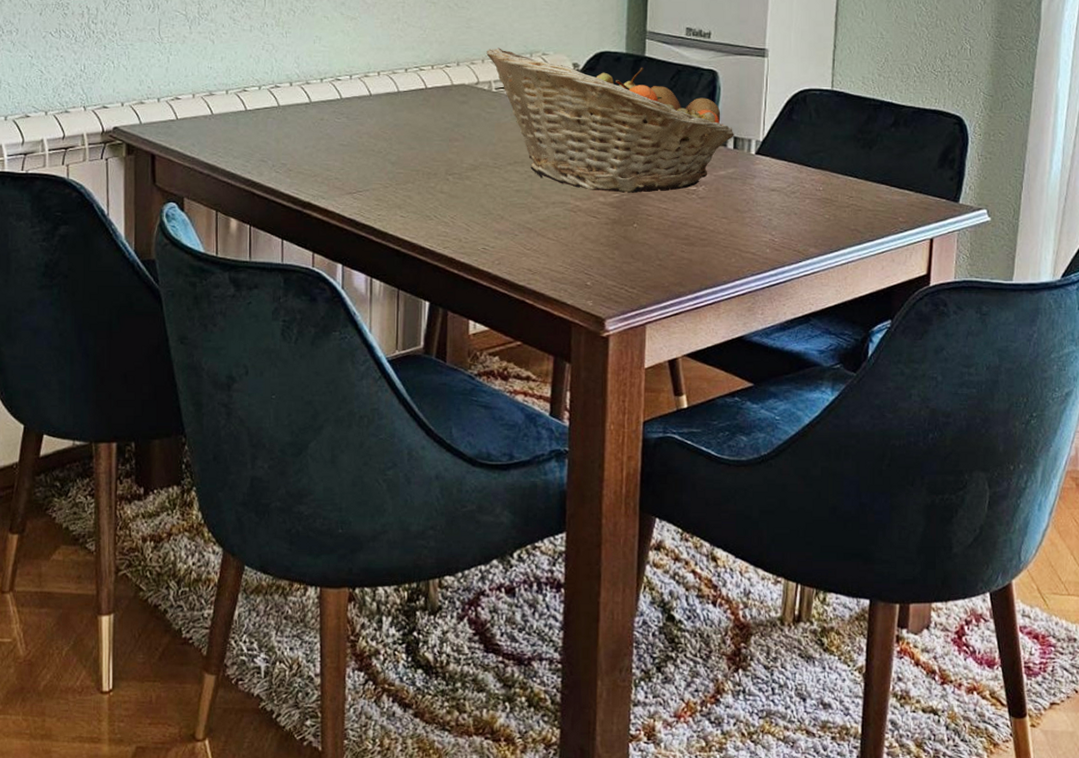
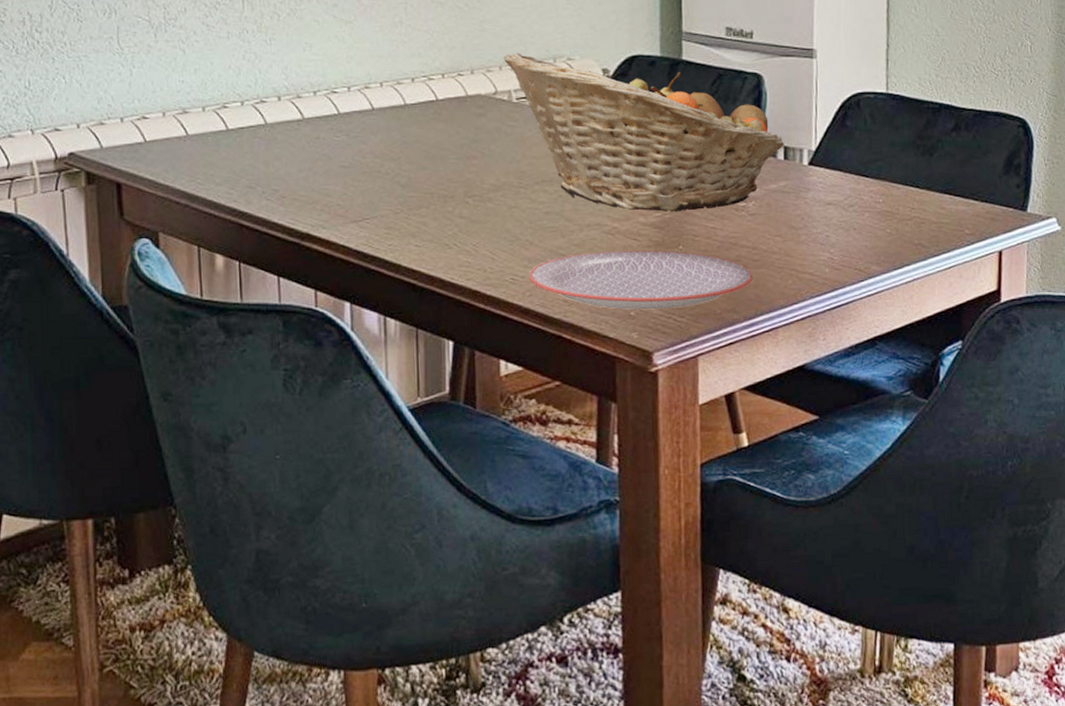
plate: none [499,226,699,281] -> present [529,250,753,310]

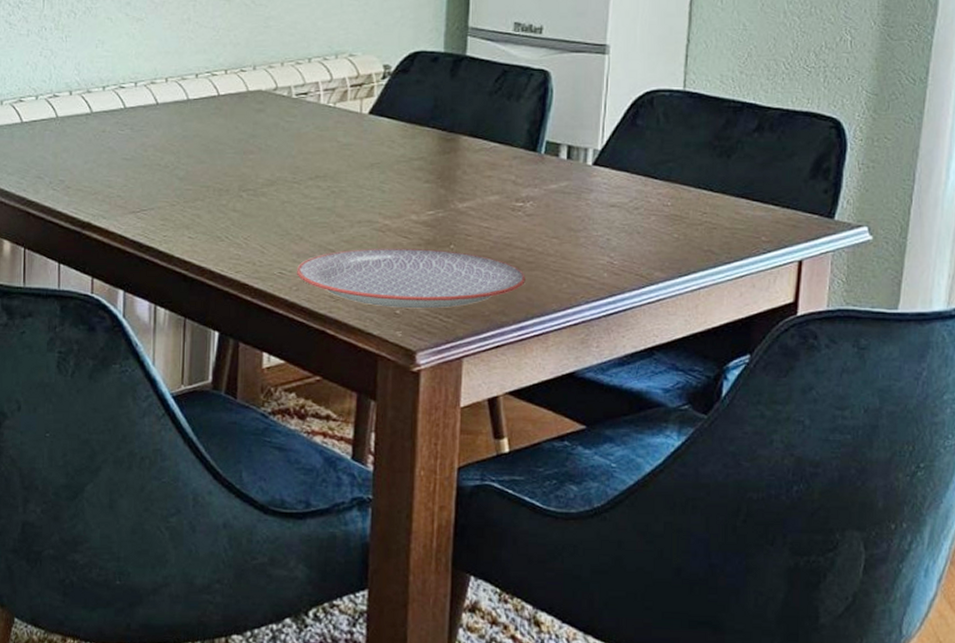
fruit basket: present [503,53,784,212] -> none [286,49,568,210]

